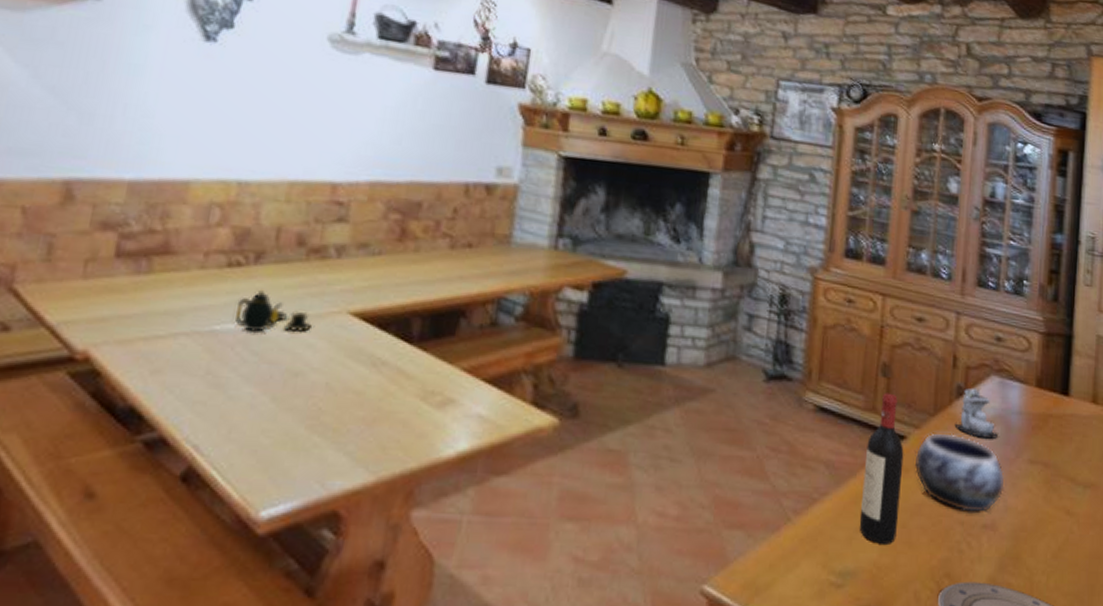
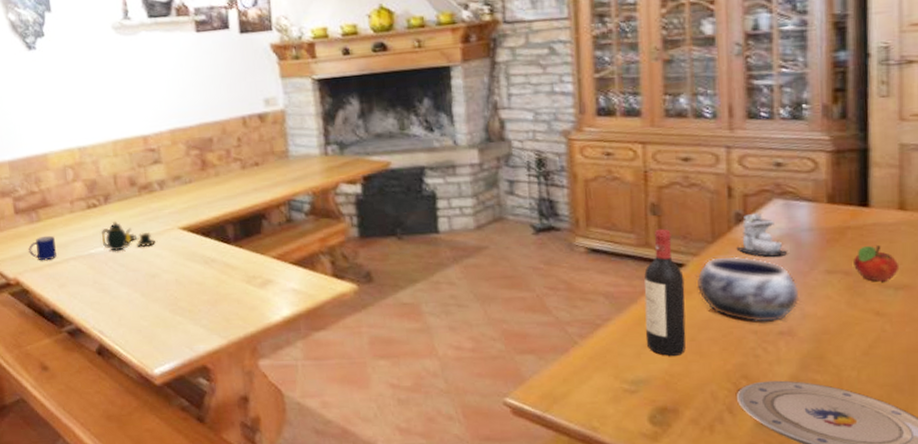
mug: none [119,295,166,332] -> present [28,235,57,261]
fruit: none [1052,437,1089,478] -> present [854,244,900,282]

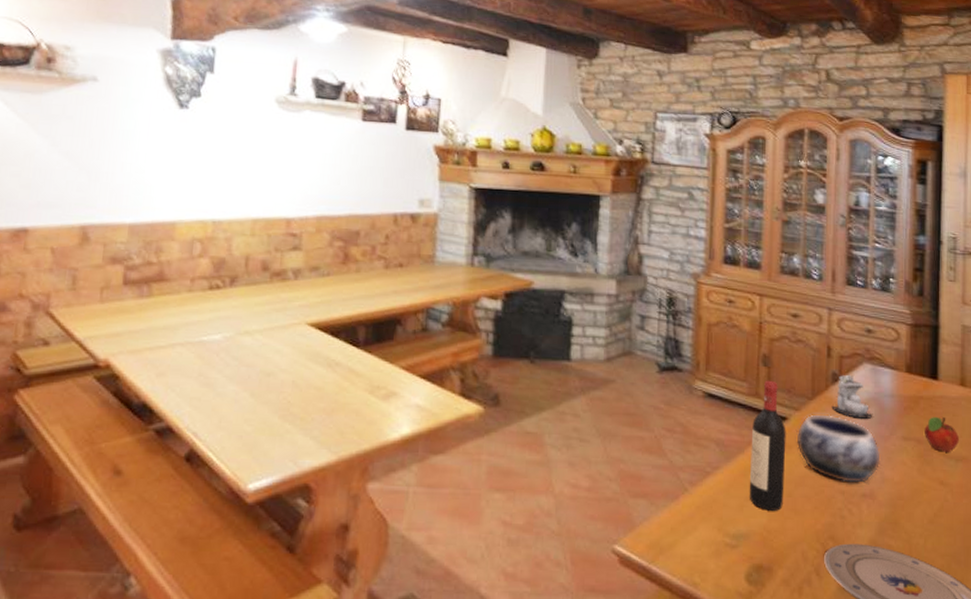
mug: present [28,235,57,261] -> none [130,314,164,343]
teapot: present [102,220,155,251] -> none [218,306,278,341]

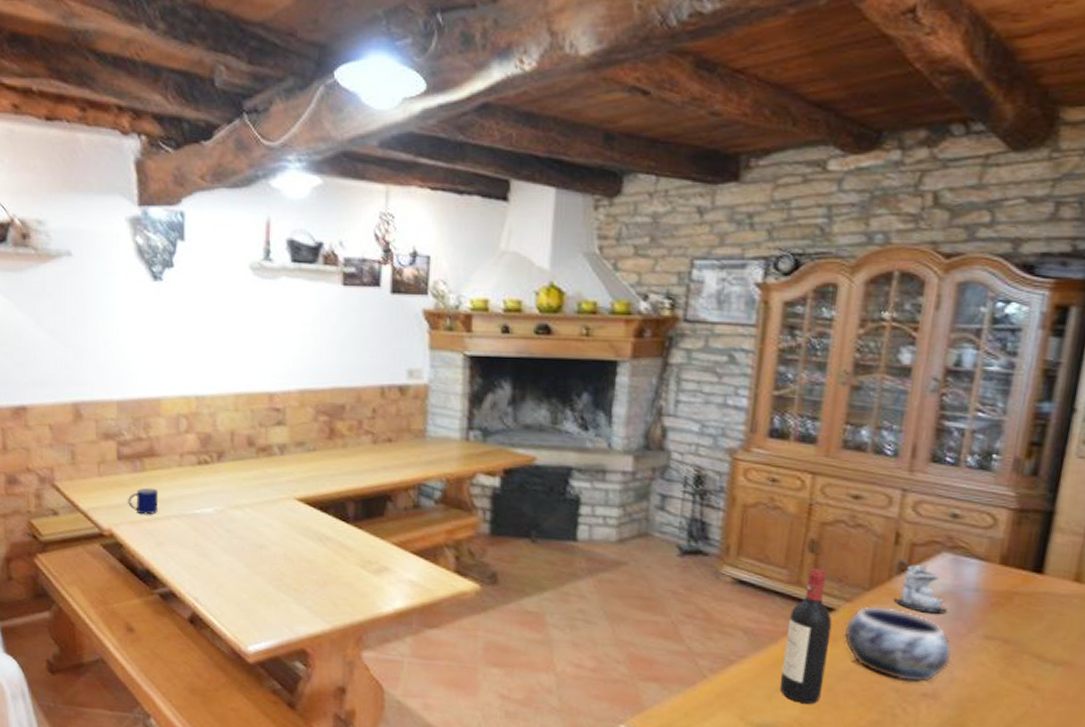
mug: none [130,314,164,343] -> present [128,487,158,515]
fruit: present [925,416,960,452] -> none [1015,614,1063,655]

